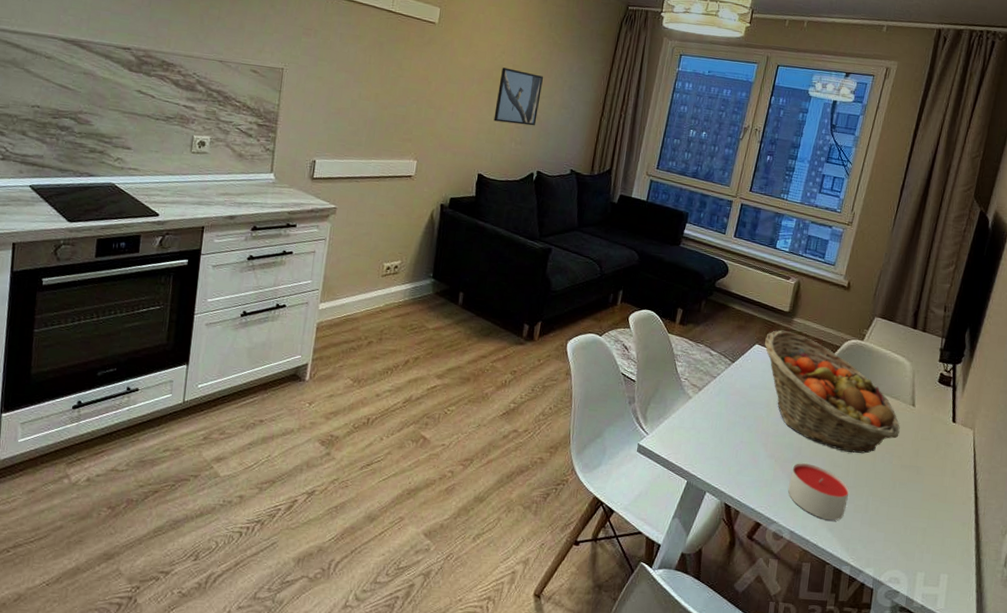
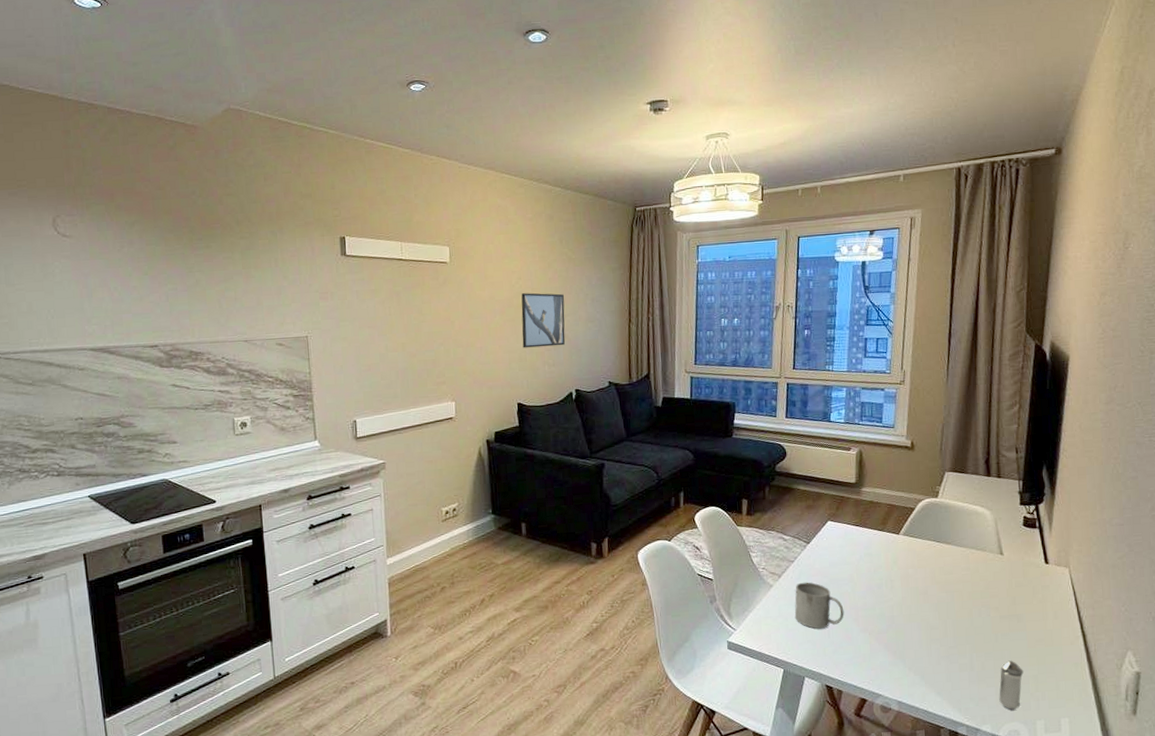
mug: none [707,399,756,448] -> present [794,582,844,629]
fruit basket: present [765,330,900,454] -> none [836,502,992,613]
candle: present [788,463,850,521] -> none [888,631,951,684]
shaker: none [886,509,914,558] -> present [999,660,1024,710]

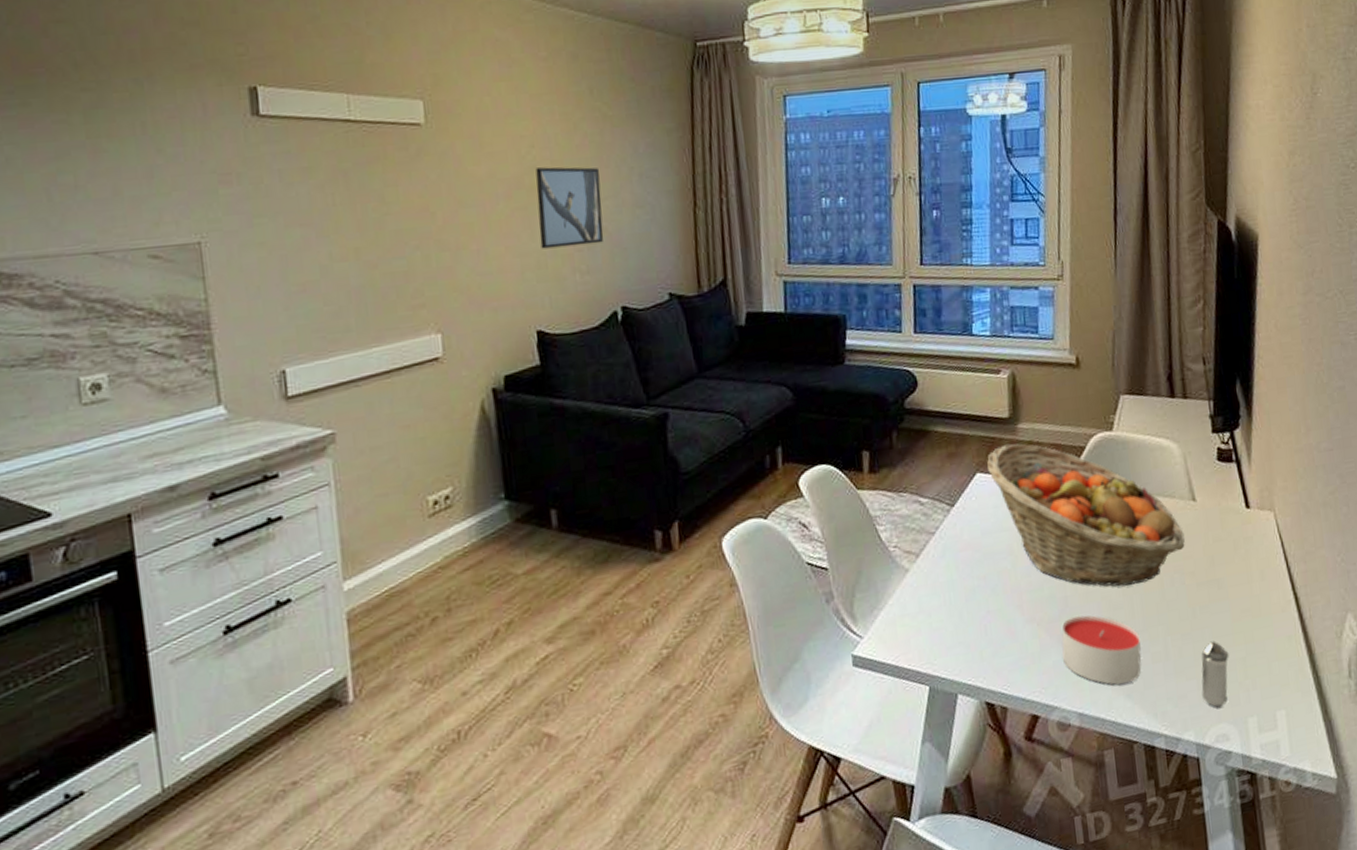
mug: present [794,582,844,629] -> none [938,560,1004,625]
fruit basket: none [836,502,992,613] -> present [987,443,1185,587]
candle: none [888,631,951,684] -> present [1062,615,1141,685]

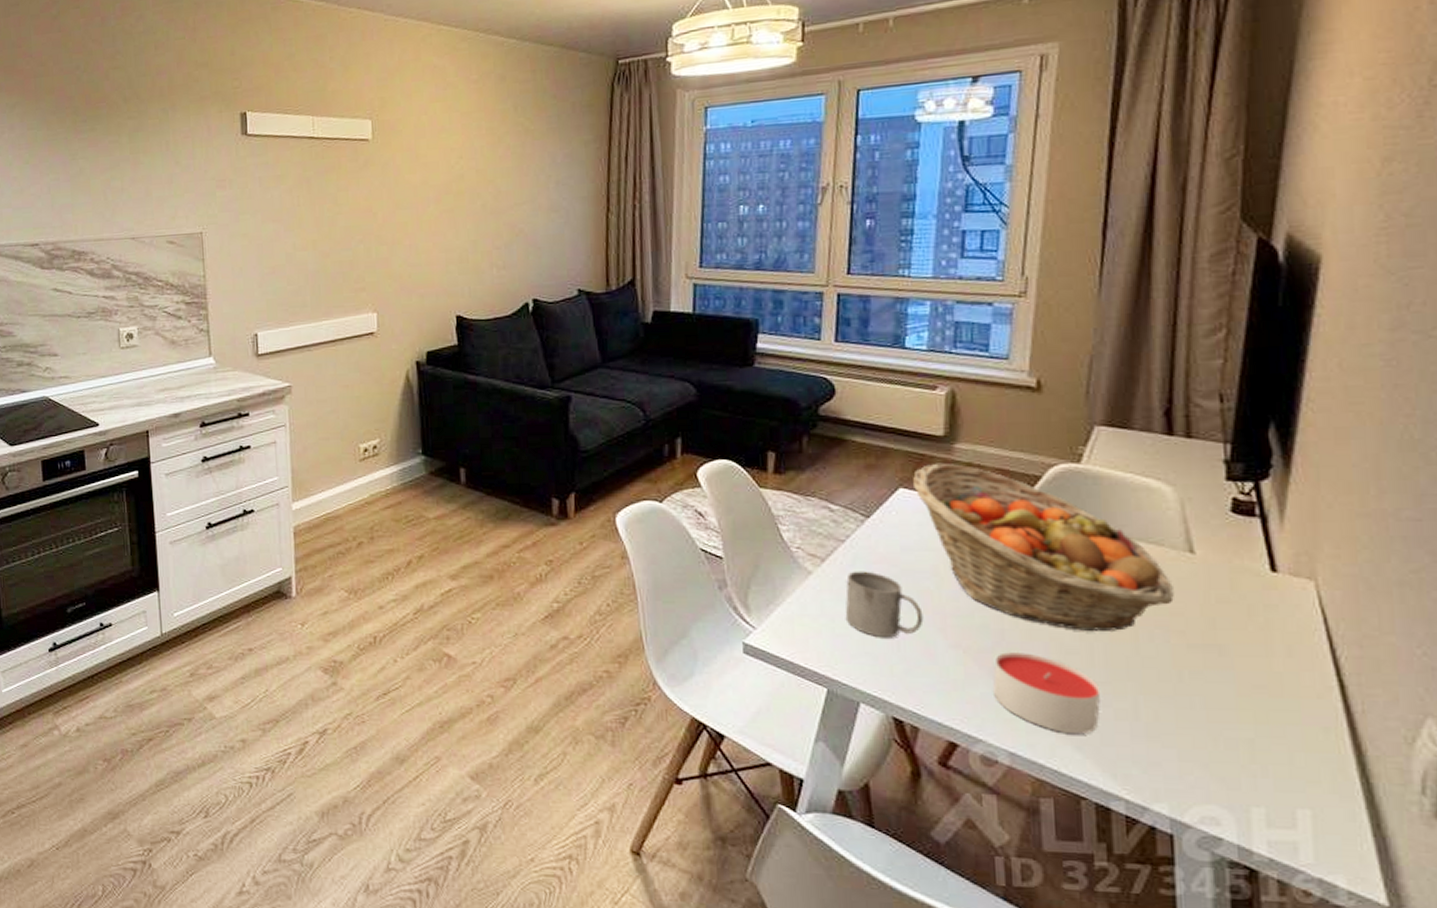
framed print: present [535,167,604,249] -> none [462,175,520,246]
mug: none [938,560,1004,625] -> present [845,571,924,638]
shaker: present [1201,641,1229,708] -> none [1183,712,1229,787]

